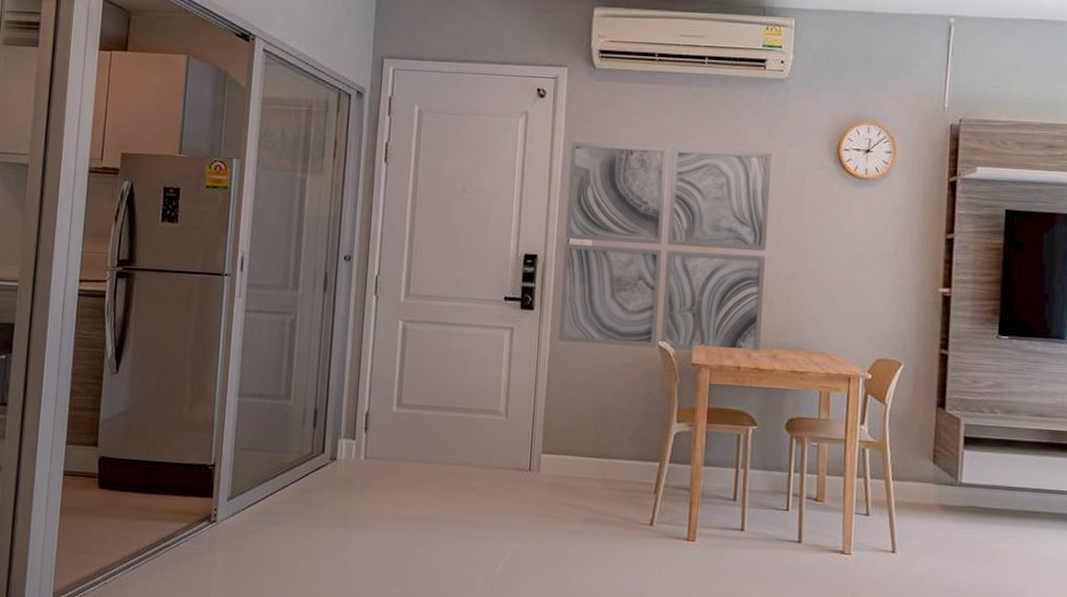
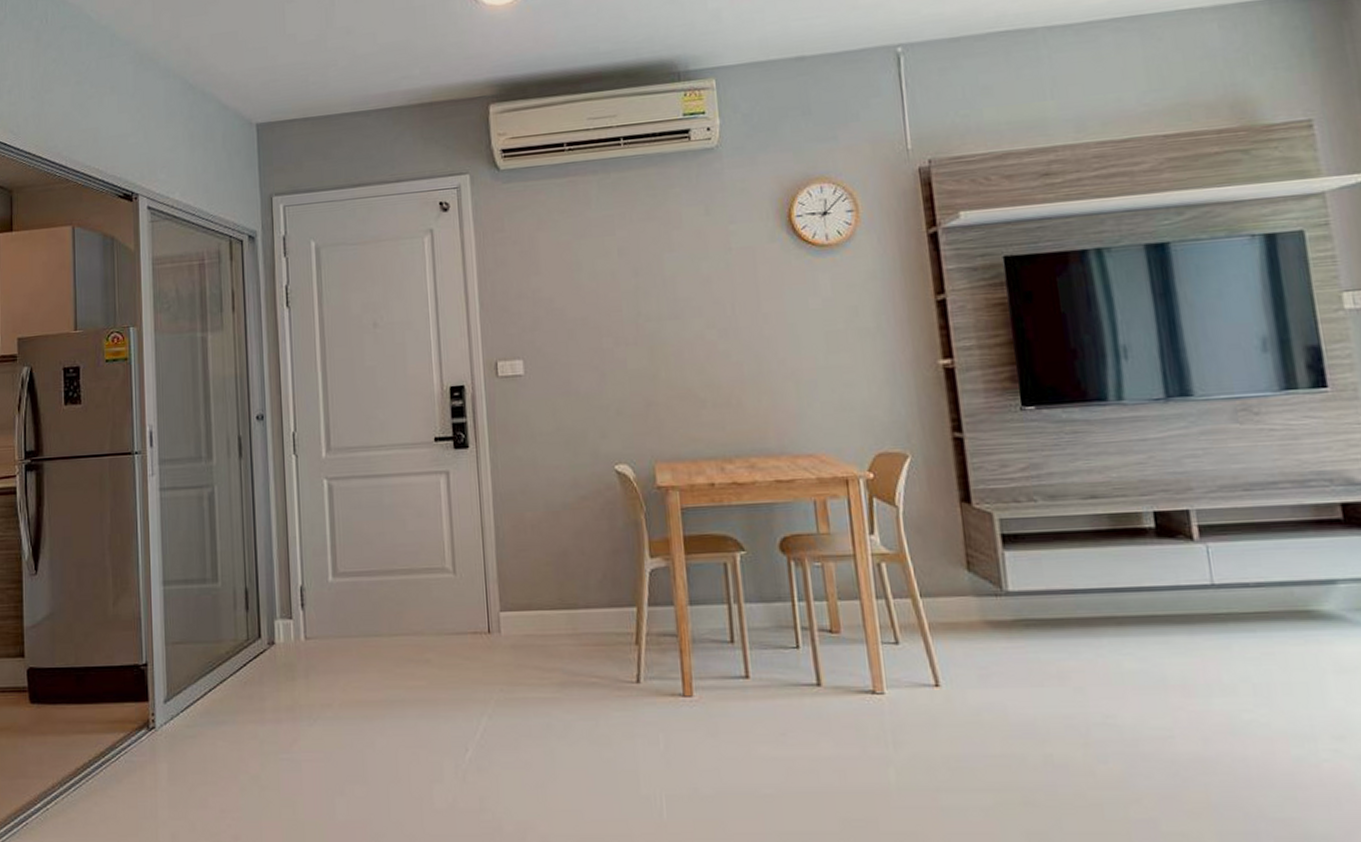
wall art: present [557,141,772,350] -> none [484,232,734,480]

